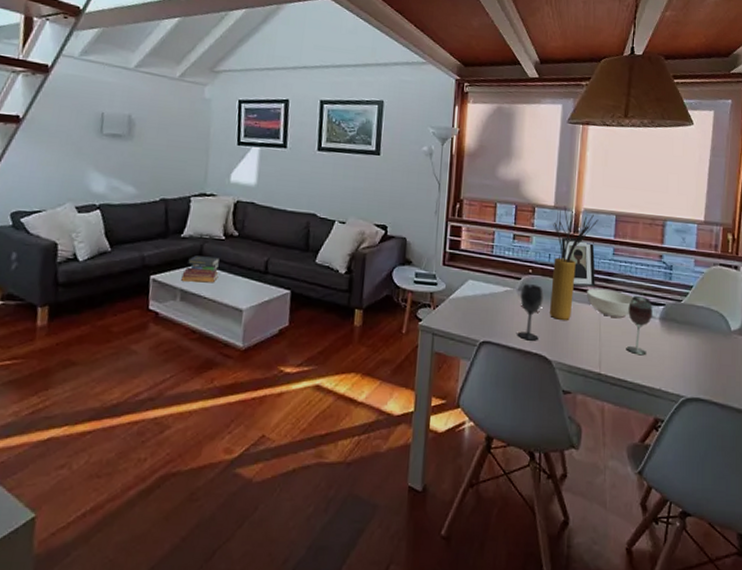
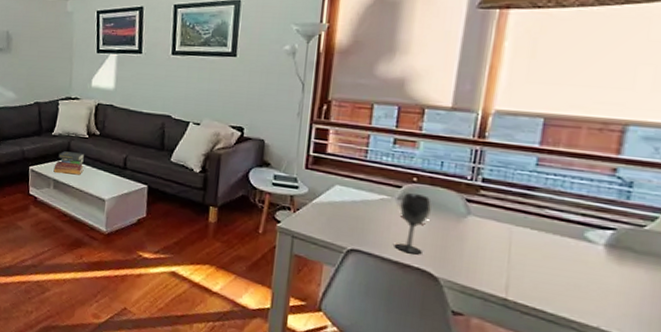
vase: present [550,206,599,321] -> none [439,107,517,237]
picture frame: present [561,237,595,287] -> none [459,143,508,202]
bowl: present [586,288,633,318] -> none [492,203,565,240]
wineglass: present [626,296,653,356] -> none [547,215,595,286]

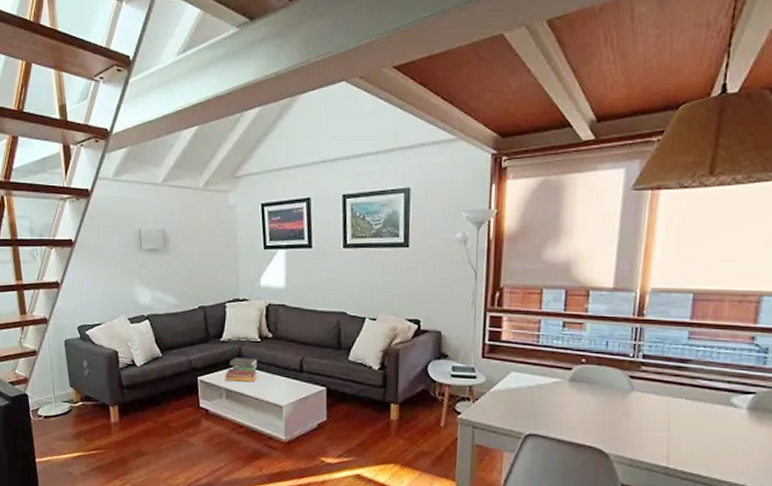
wine glass: present [395,193,431,255] -> none [569,374,599,434]

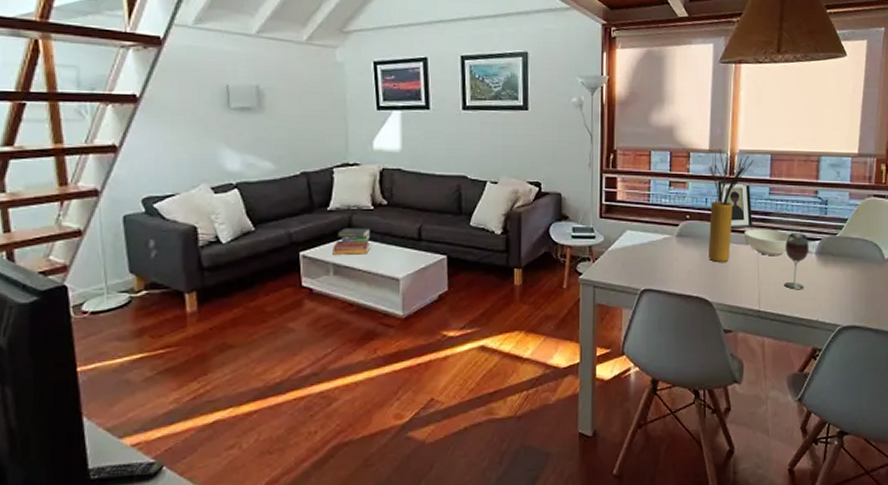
vase: none [607,286,670,413] -> present [709,148,754,263]
picture frame: none [621,322,665,376] -> present [717,180,752,229]
bowl: none [652,377,714,408] -> present [743,229,790,255]
wineglass: none [701,384,739,449] -> present [784,233,809,290]

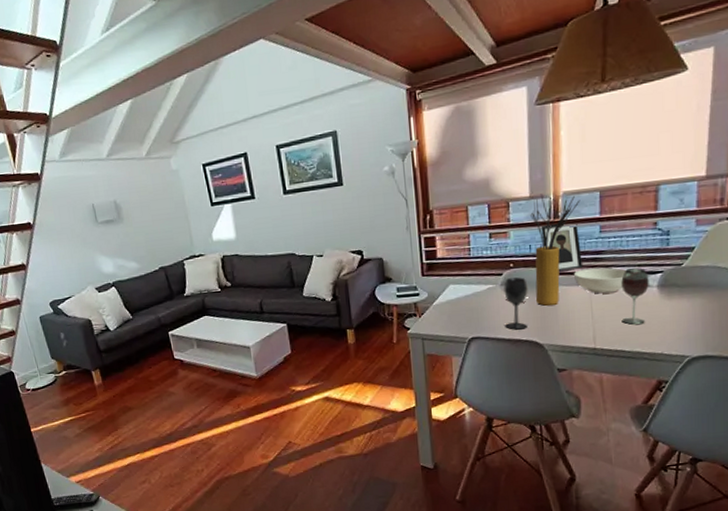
books: present [332,228,371,255] -> none [193,307,223,332]
wine glass: none [678,230,702,285] -> present [504,277,528,330]

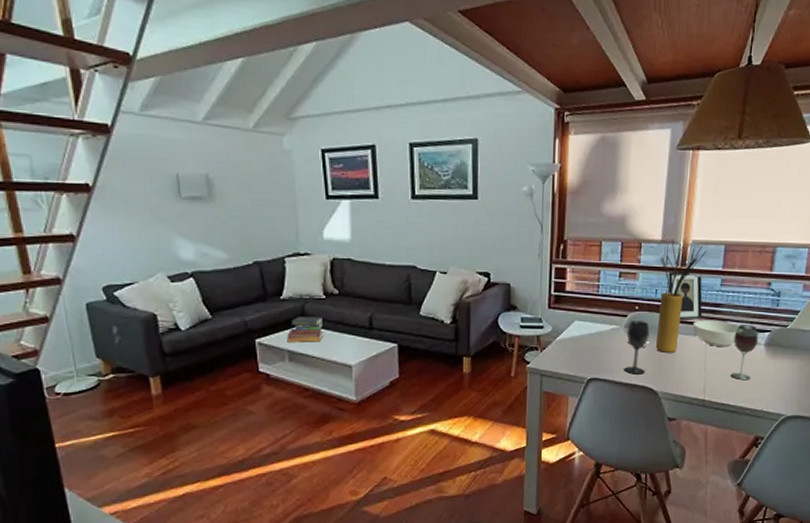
books: none [193,307,223,332] -> present [287,317,324,342]

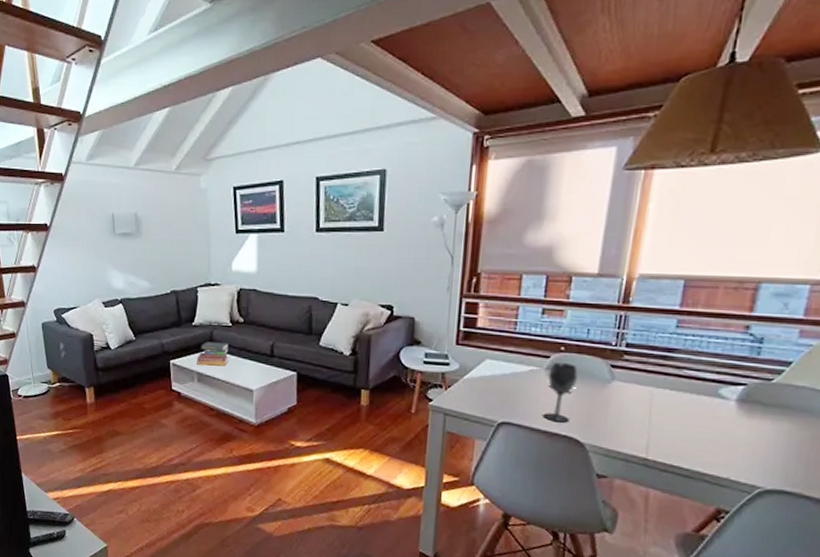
vase: present [656,239,707,354] -> none [585,272,659,402]
picture frame: present [668,271,702,320] -> none [604,309,651,365]
bowl: present [692,320,740,346] -> none [634,366,701,399]
wineglass: present [730,325,758,381] -> none [684,374,728,442]

